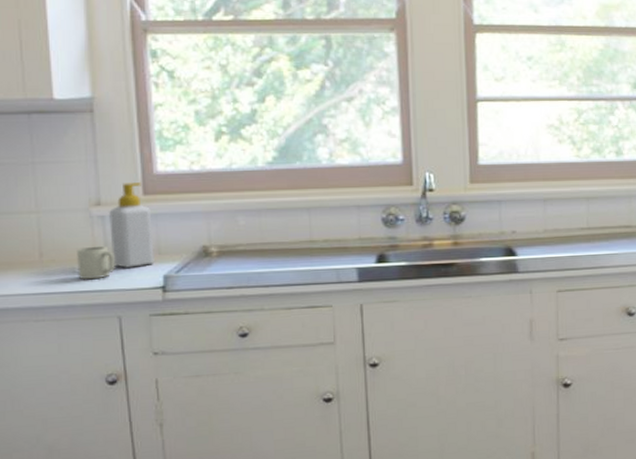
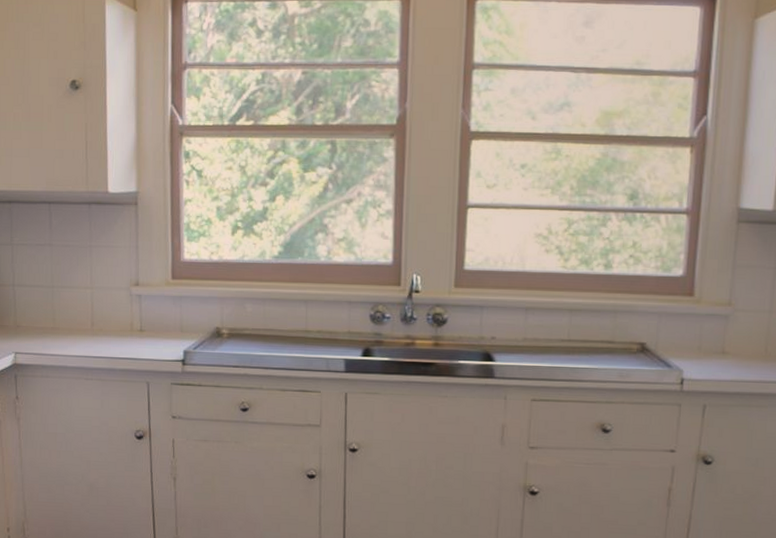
cup: present [77,245,115,280] -> none [119,320,147,349]
soap bottle: present [109,182,155,268] -> none [144,267,178,342]

